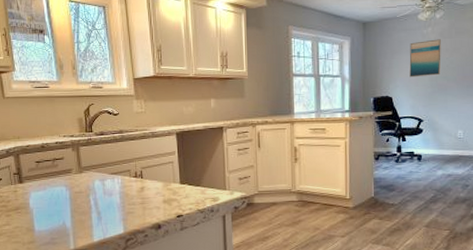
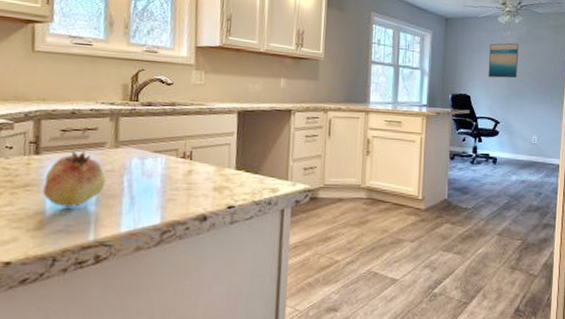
fruit: none [29,177,76,224] -> present [42,151,106,207]

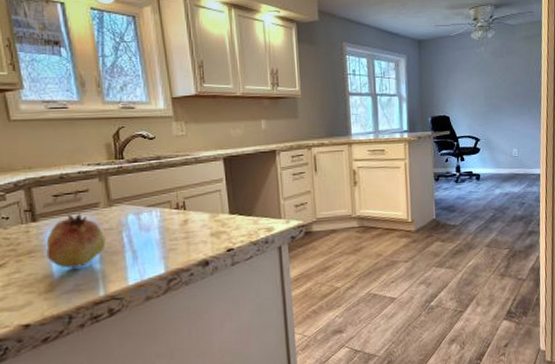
wall art: present [488,43,520,79] -> none [464,58,495,97]

